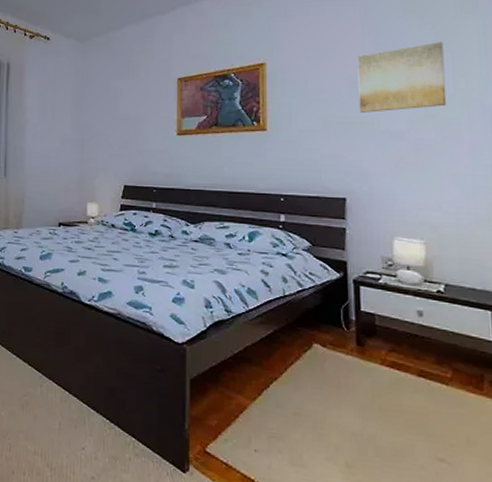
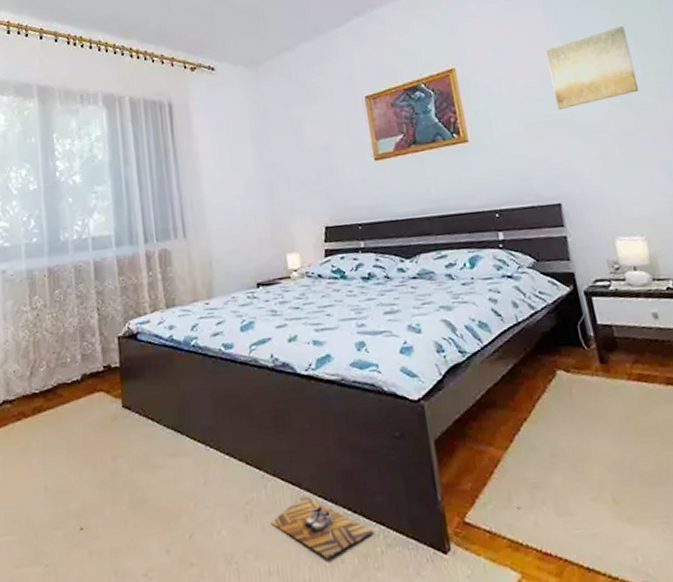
shoe: none [42,399,125,453] -> present [271,494,374,559]

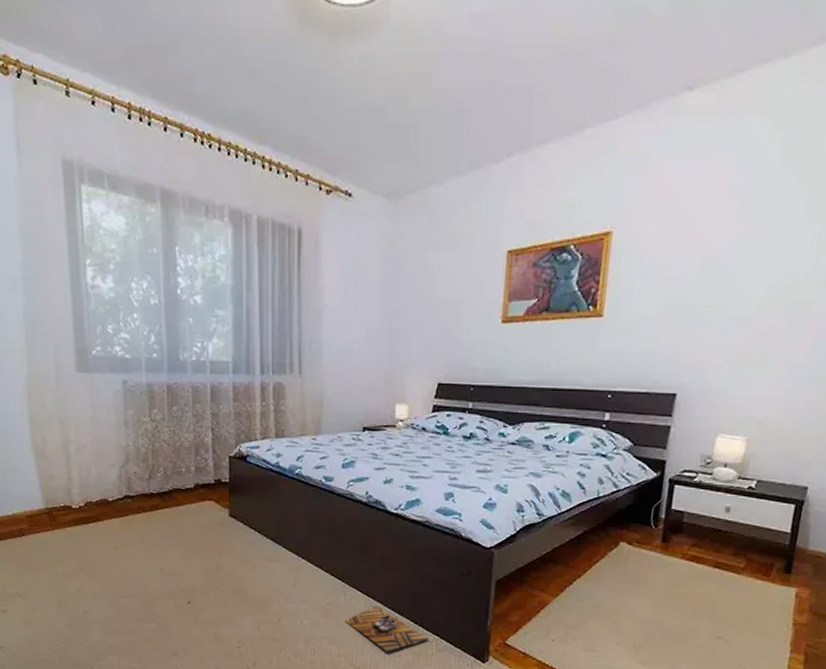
wall art: present [545,25,640,109] -> none [708,205,816,295]

